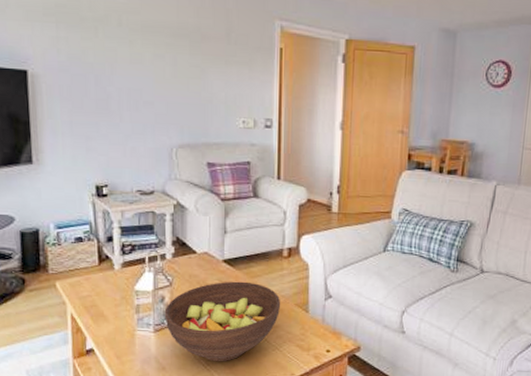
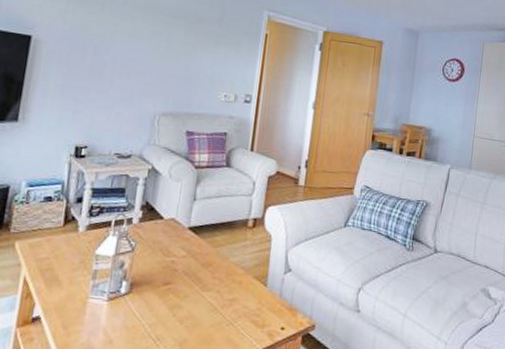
fruit bowl: present [164,281,281,362] -> none [120,249,241,337]

